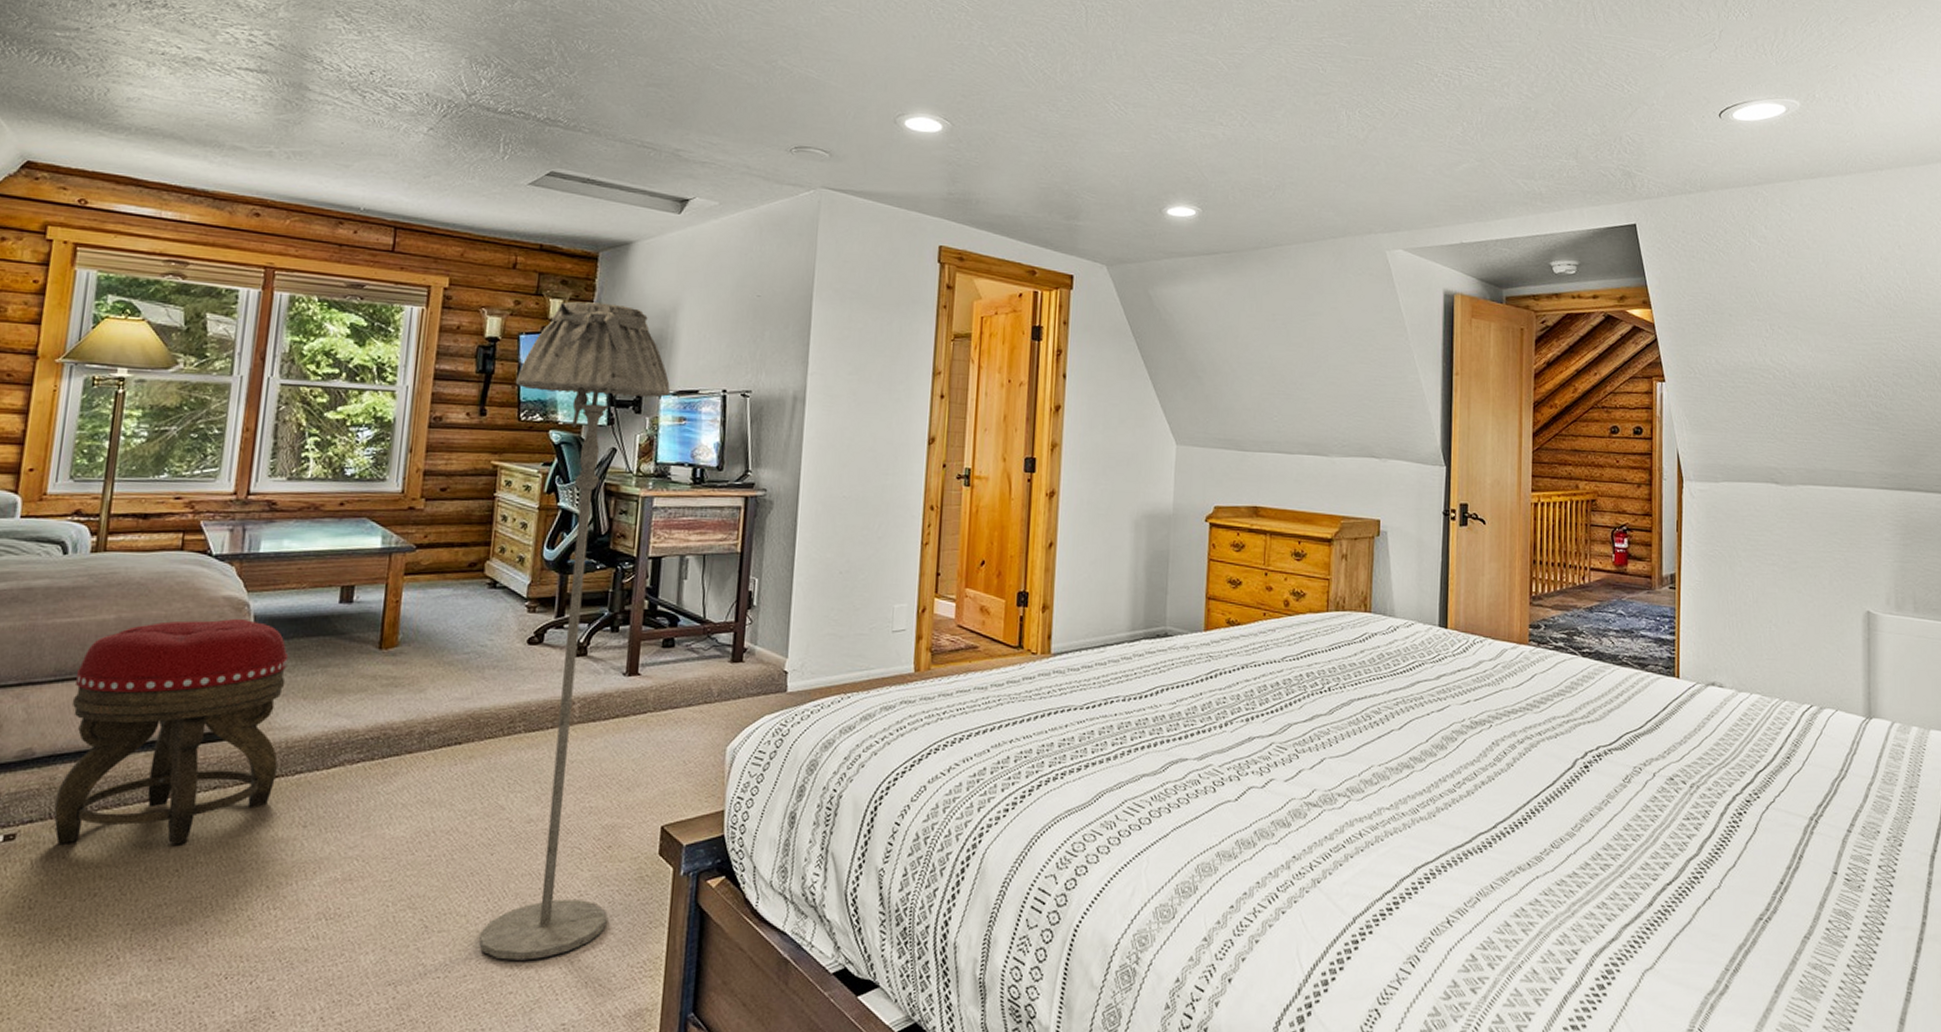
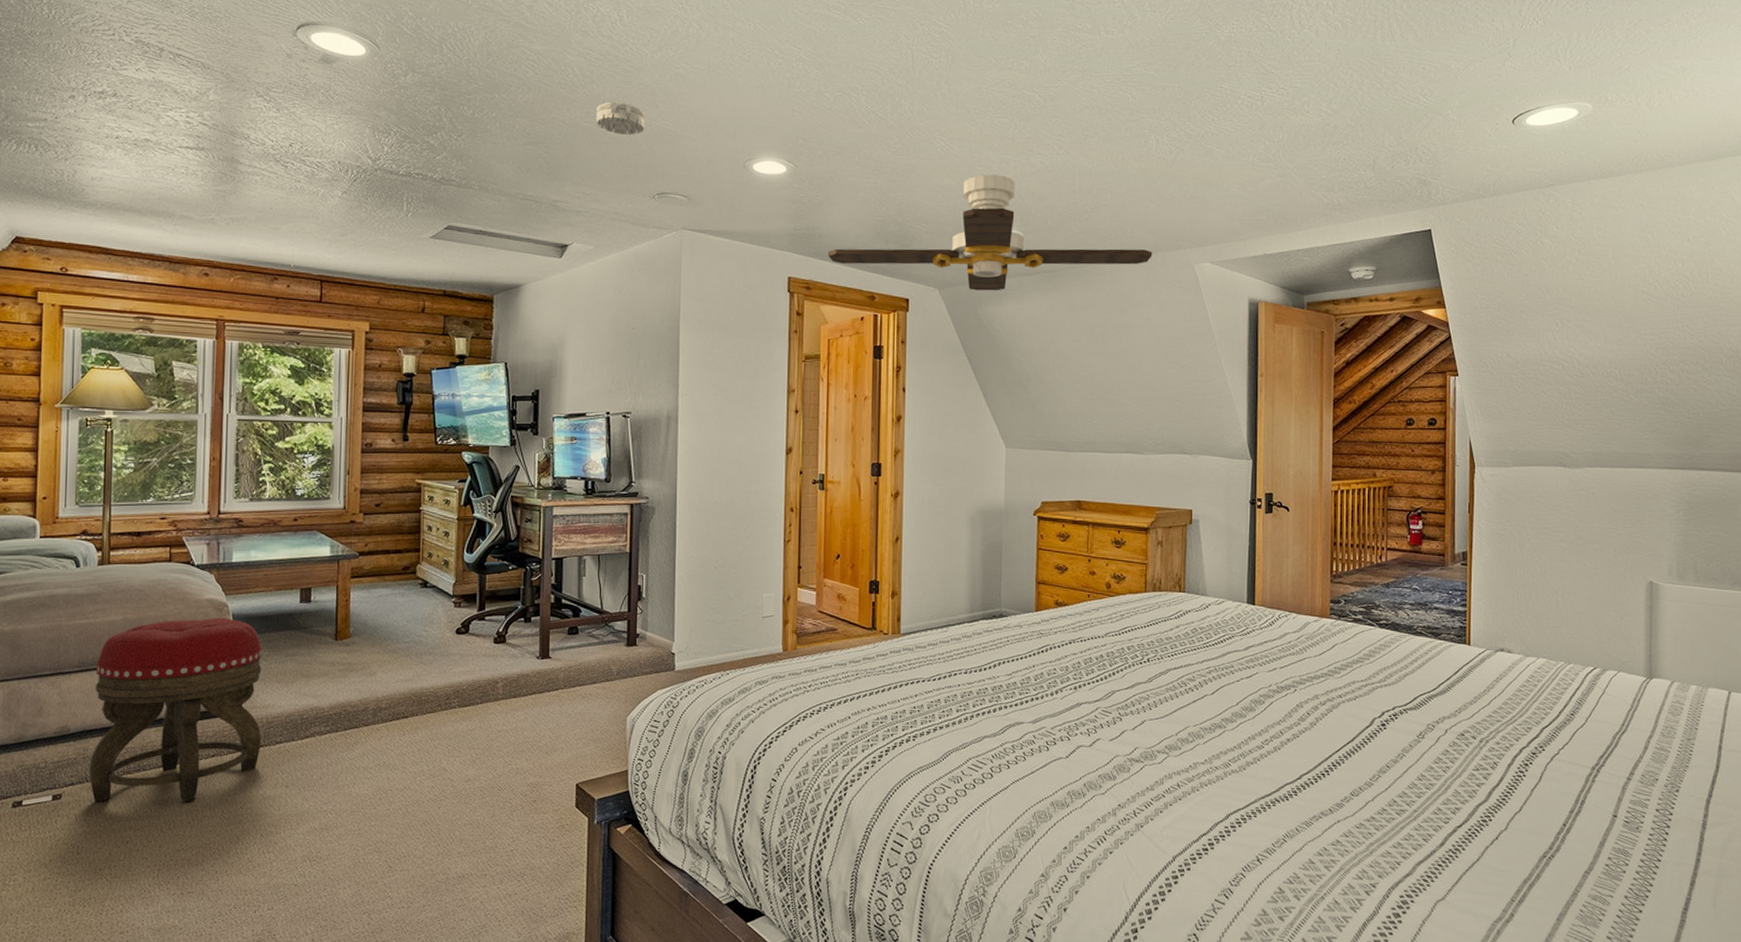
floor lamp: present [478,301,671,960] -> none [430,339,562,894]
smoke detector: none [729,44,786,82] -> present [596,101,645,135]
ceiling fan: none [984,143,1341,271] -> present [827,174,1153,291]

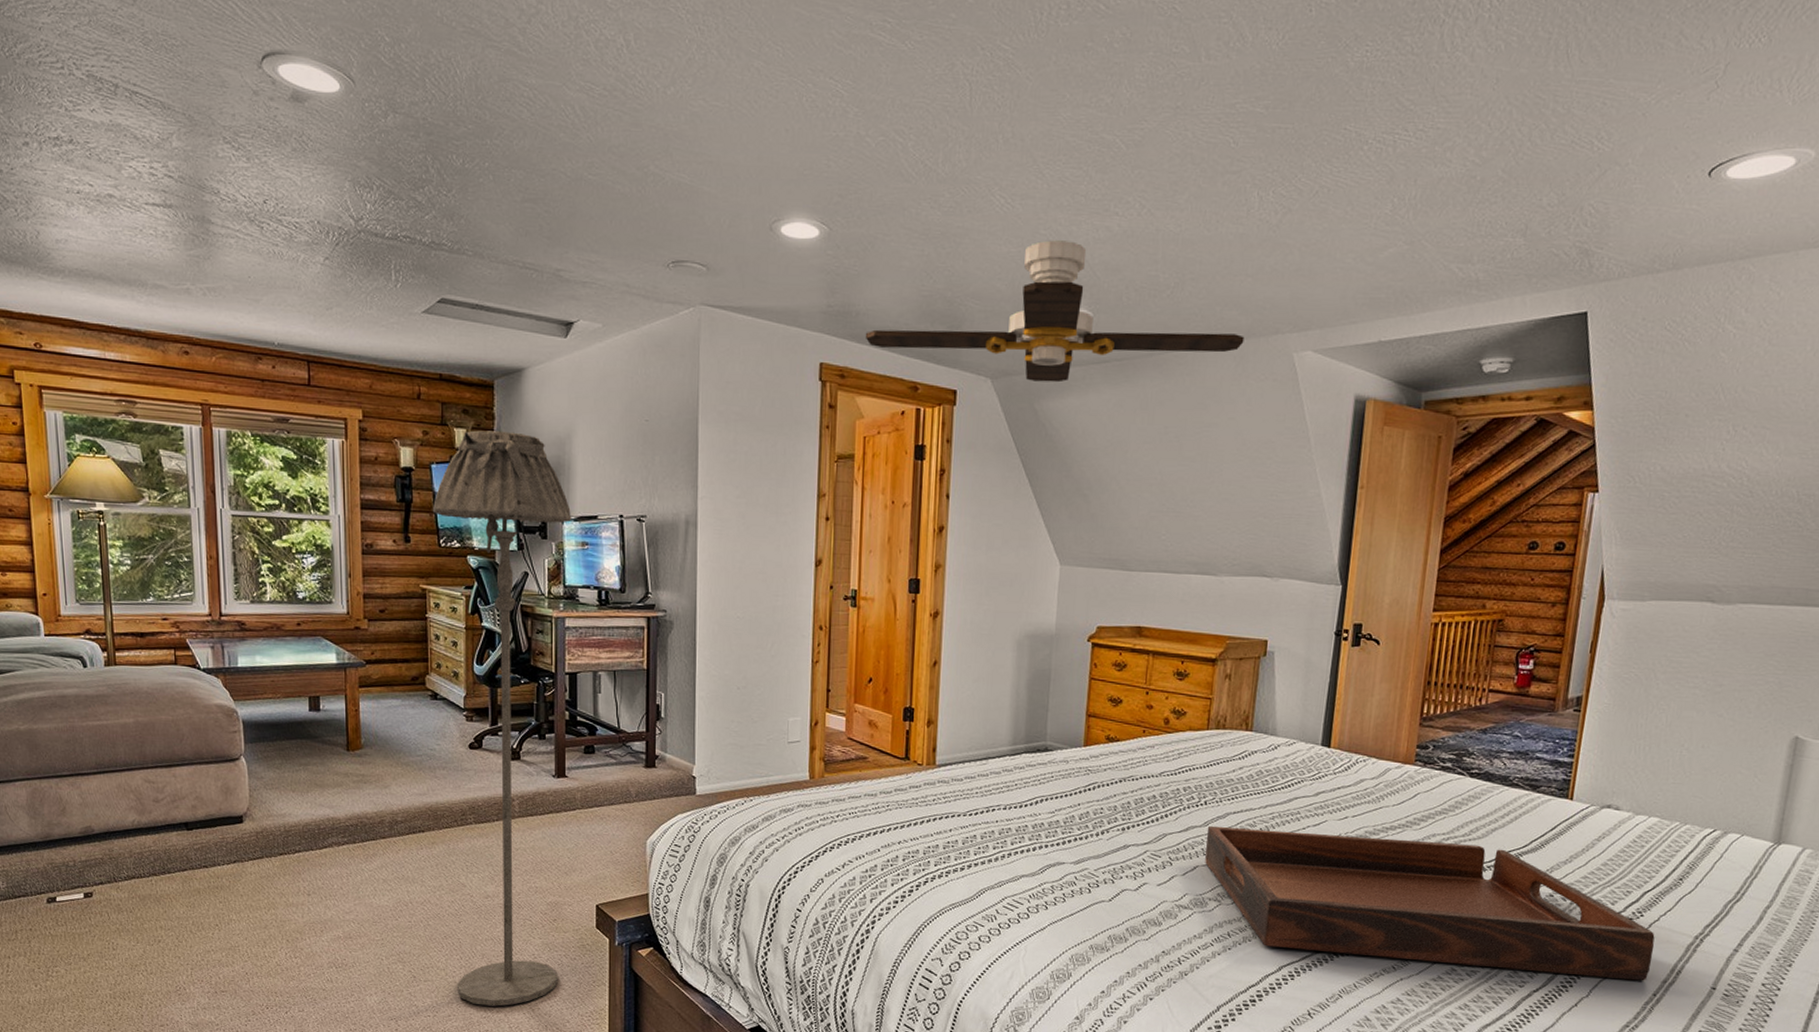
footstool: present [89,617,263,802] -> none [113,723,280,906]
floor lamp: none [430,339,562,894] -> present [432,430,572,1007]
smoke detector: present [596,101,645,135] -> none [601,148,658,190]
serving tray: none [1151,681,1558,812] -> present [1205,825,1655,981]

